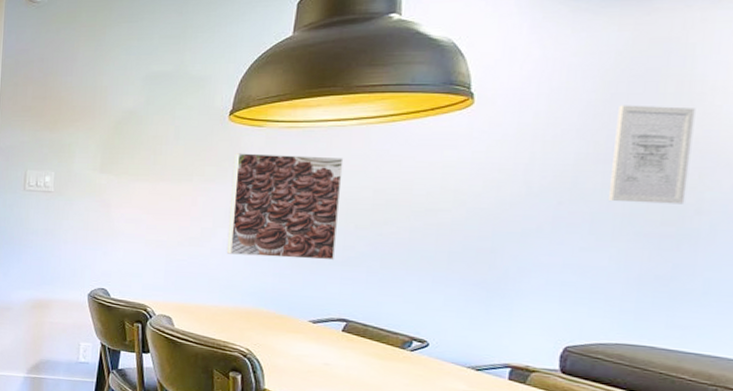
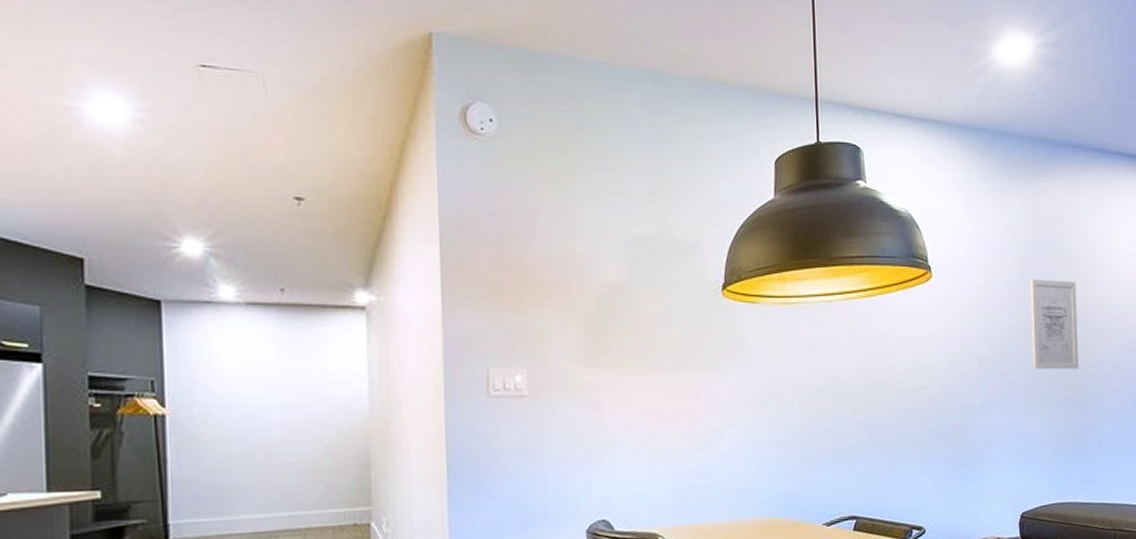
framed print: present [226,153,344,261] -> none [733,335,838,457]

